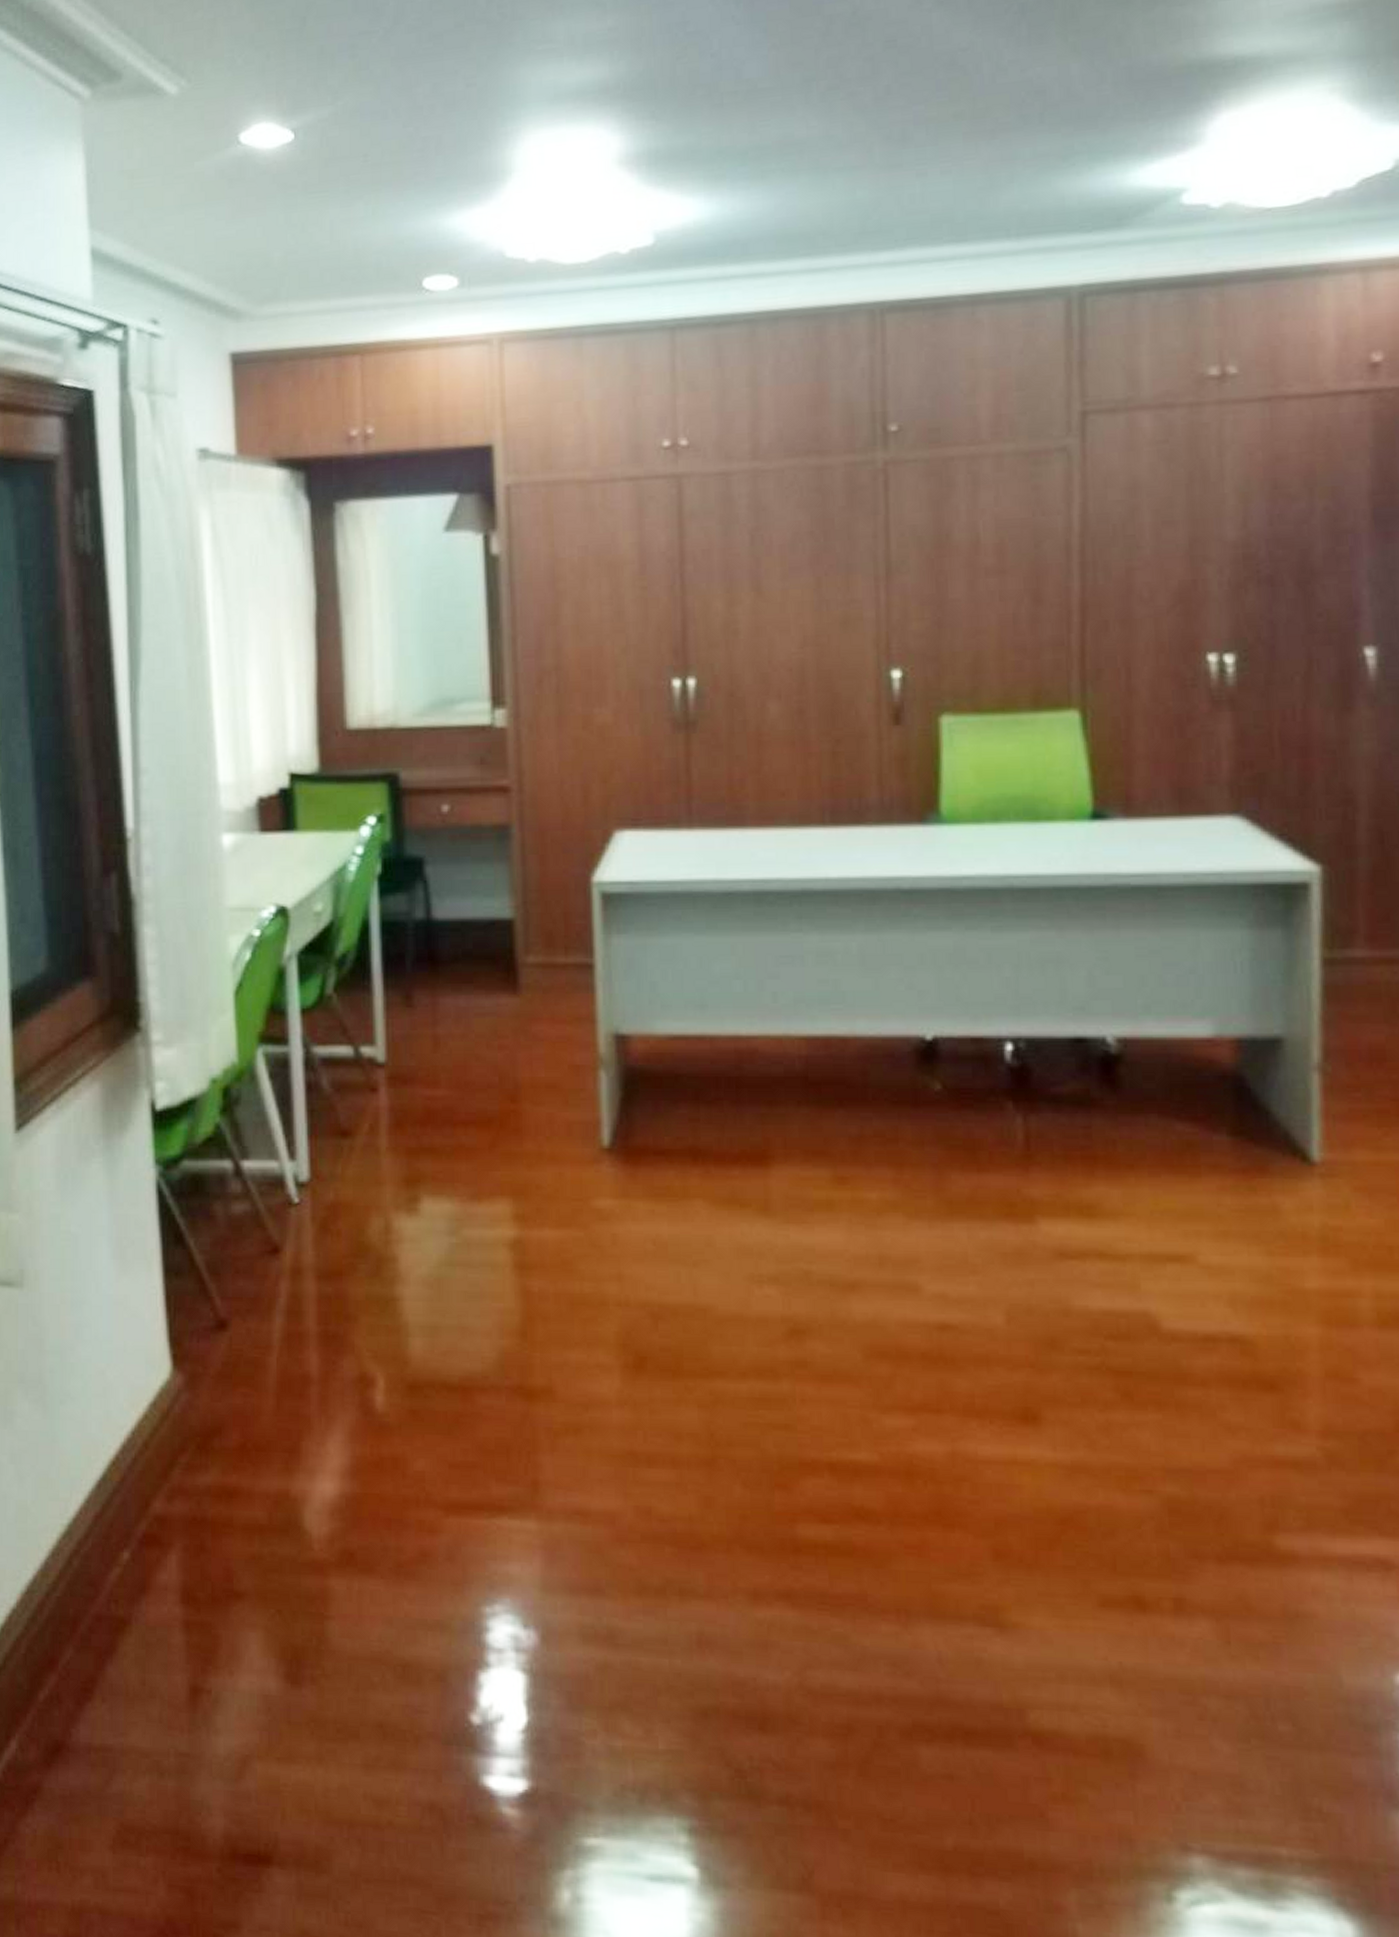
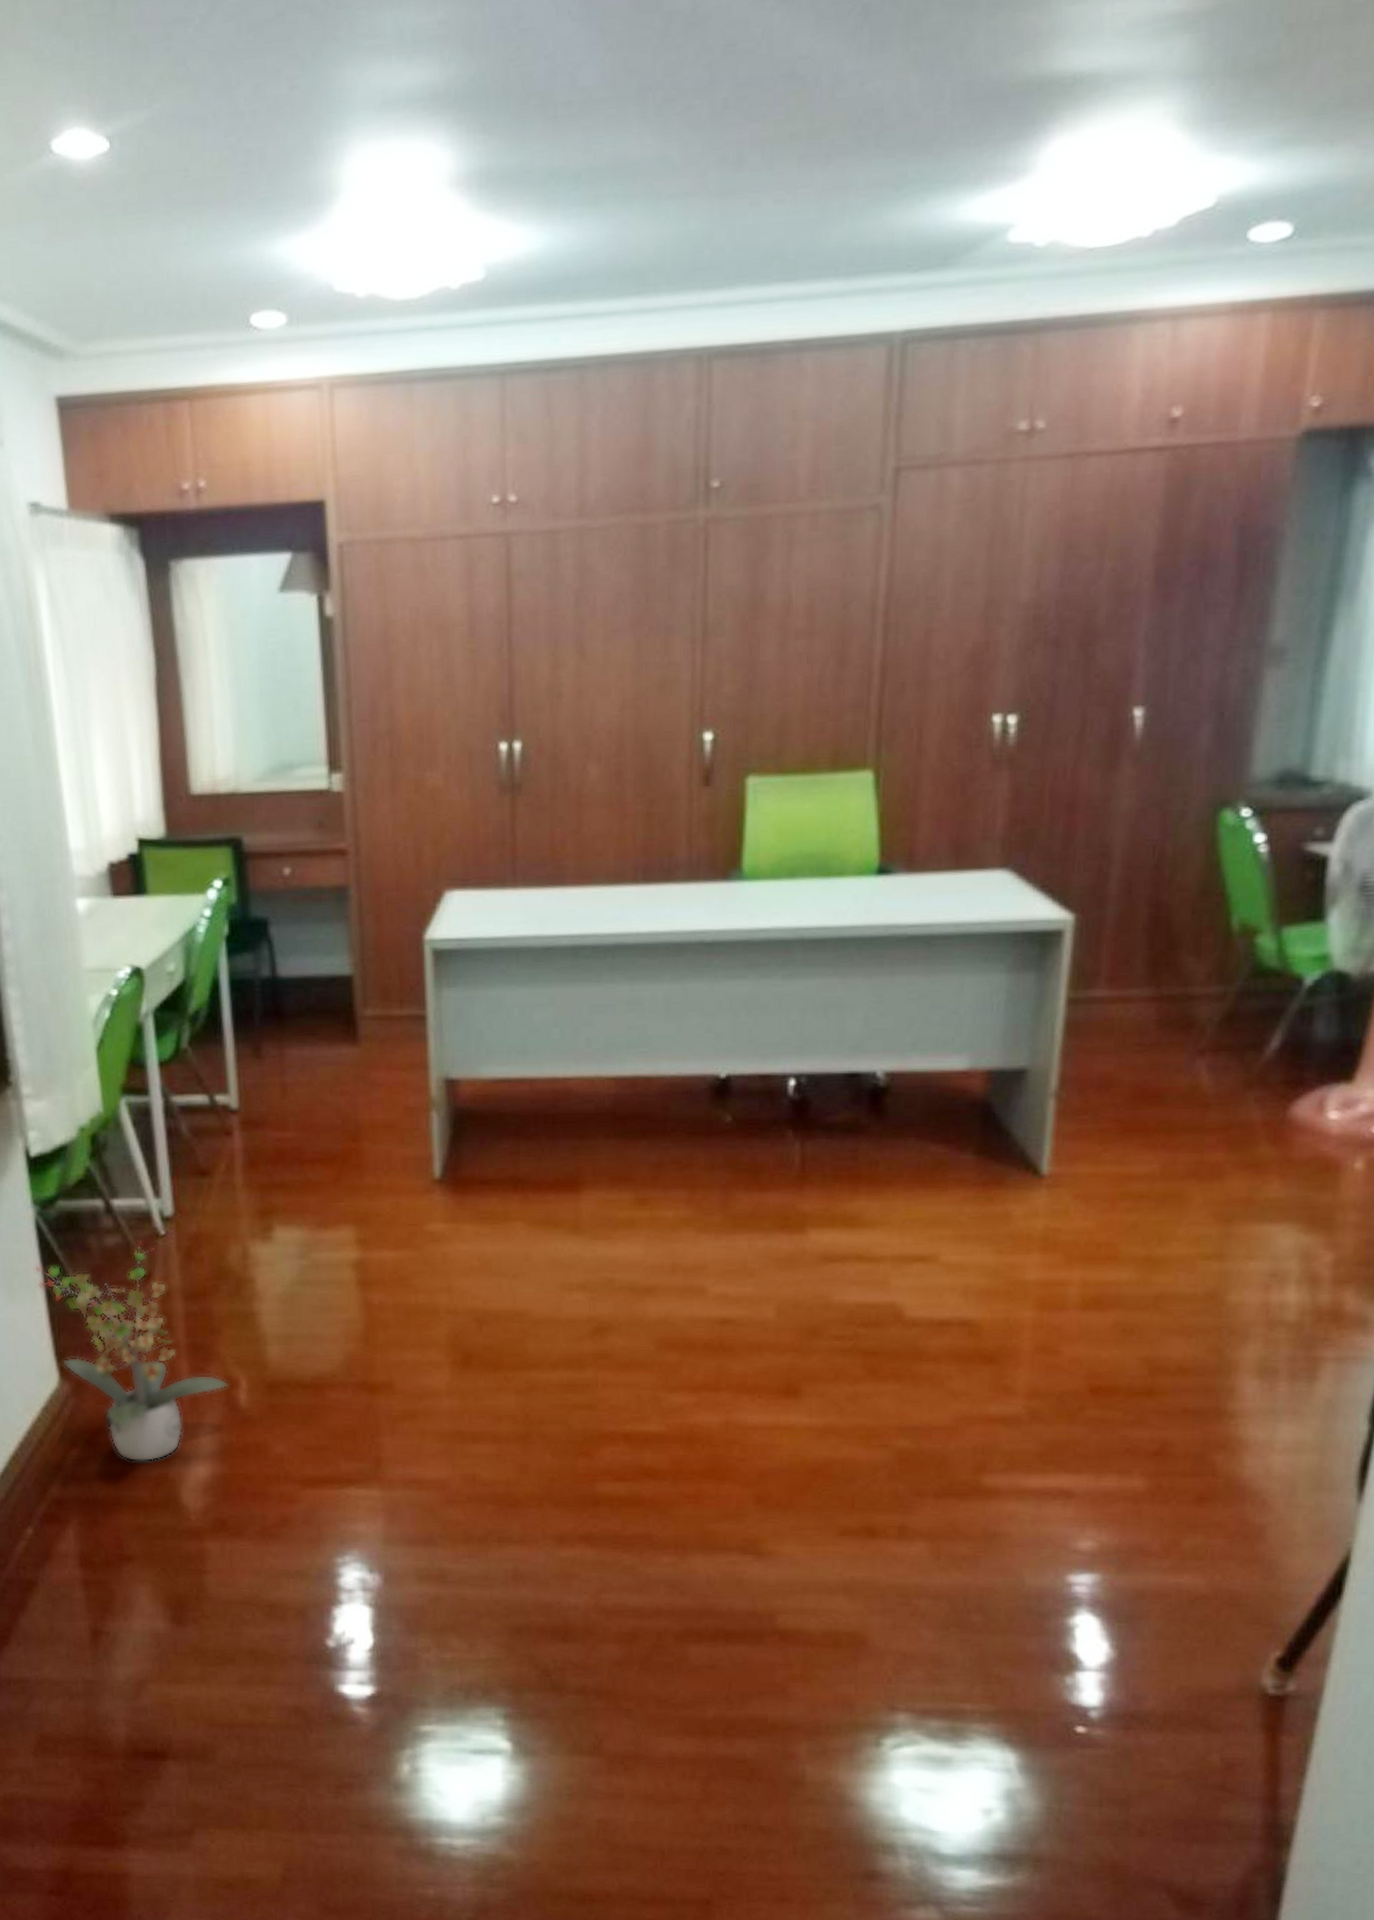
potted plant: none [152,1207,364,1475] -> present [34,1239,229,1462]

